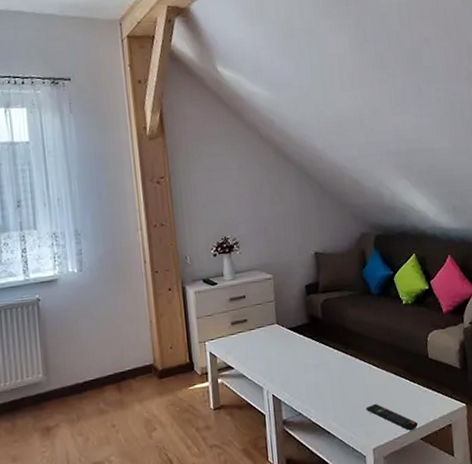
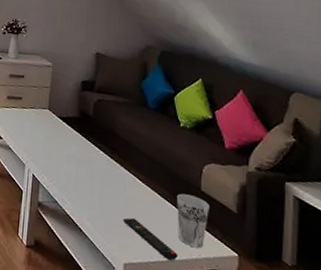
cup: none [409,364,438,412] -> present [177,193,209,249]

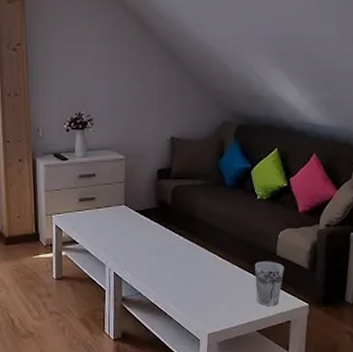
remote control: present [122,217,178,261] -> none [205,292,257,322]

